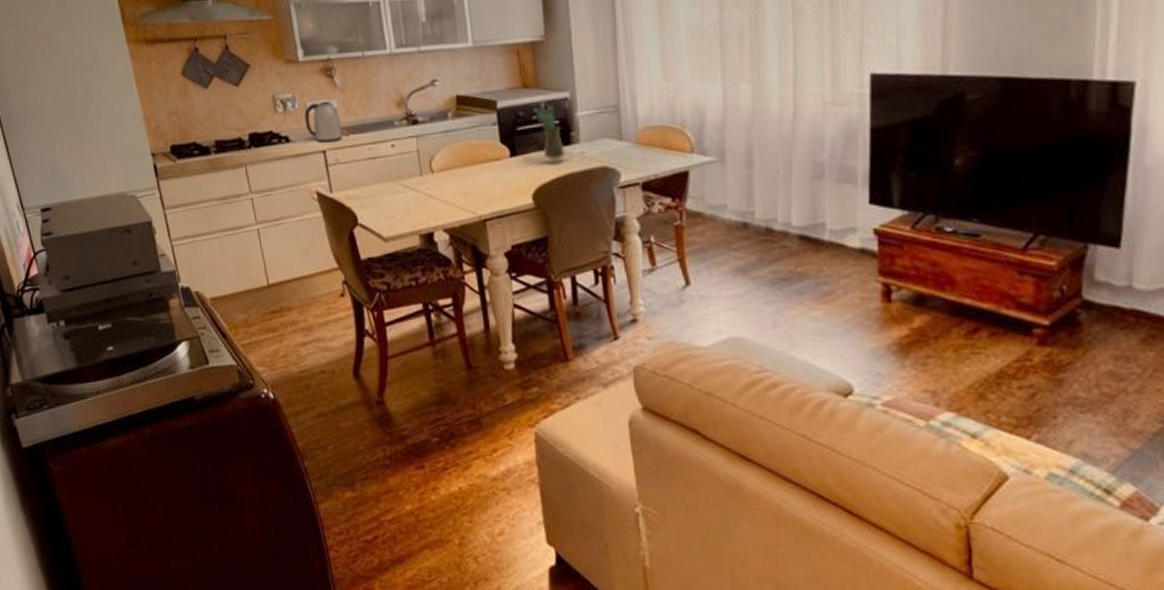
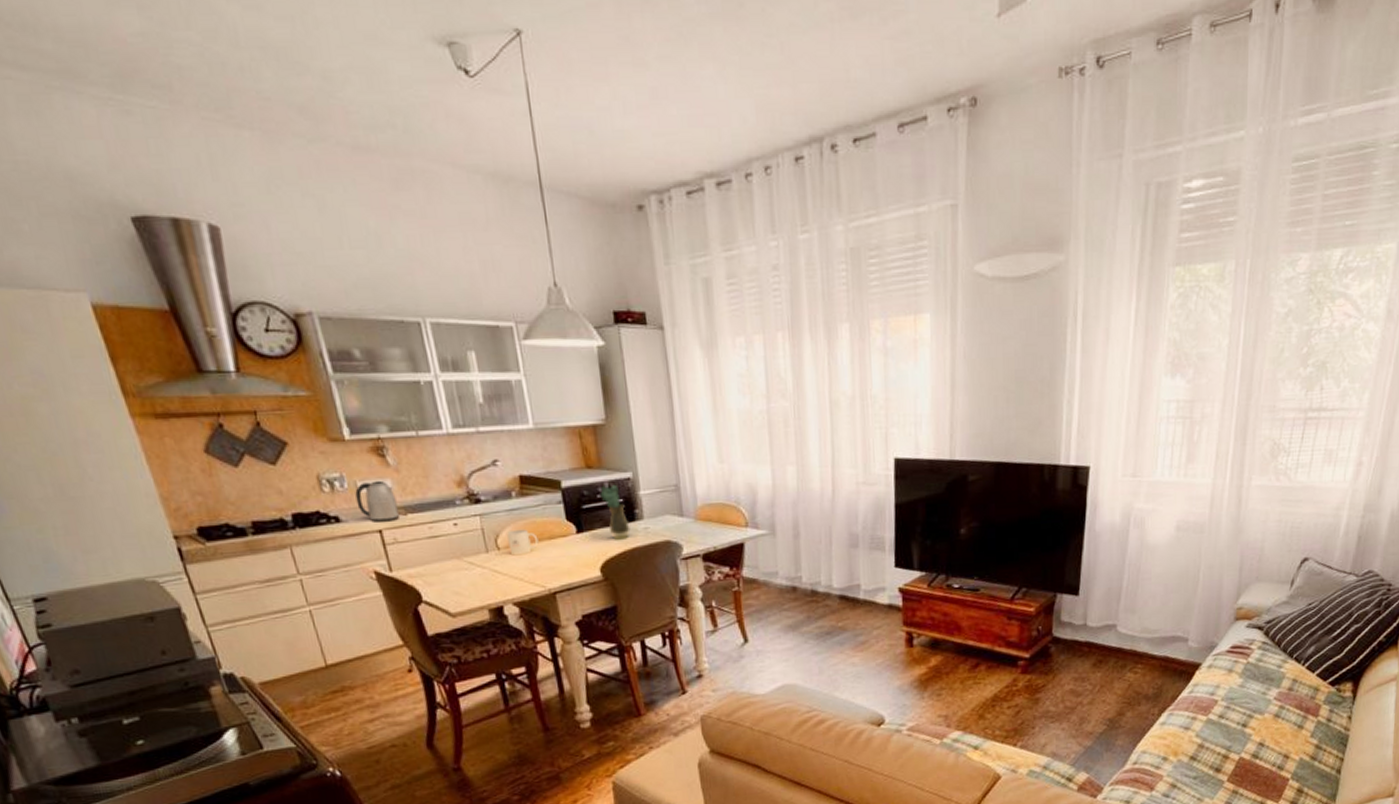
mug: none [441,151,472,180] -> present [507,529,539,556]

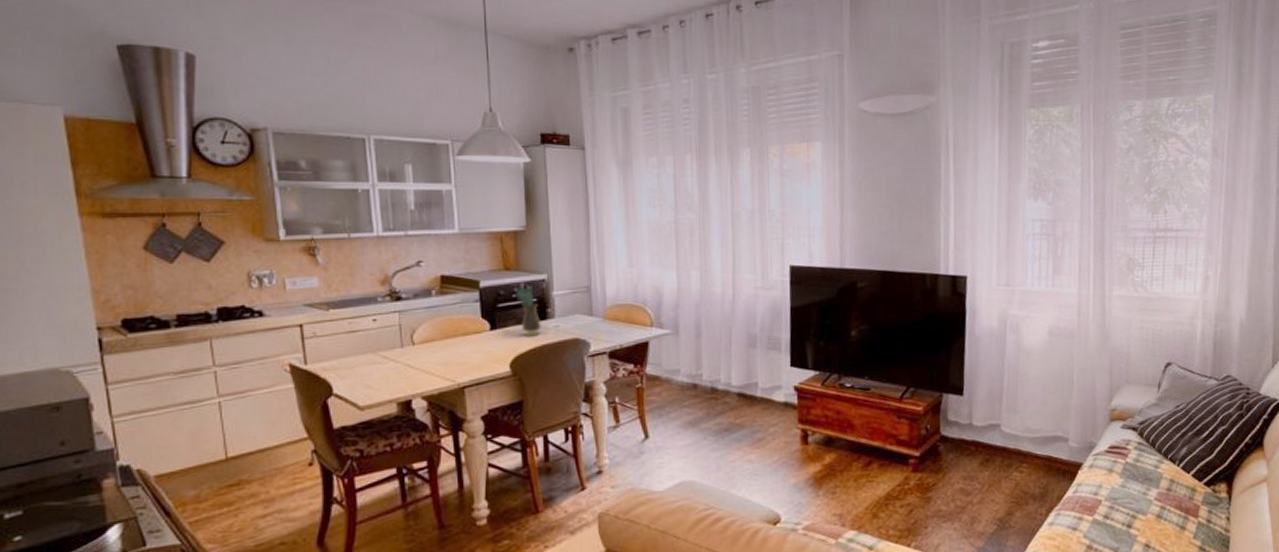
kettle: present [355,480,399,524] -> none [282,278,321,318]
mug: present [507,529,539,556] -> none [423,325,453,351]

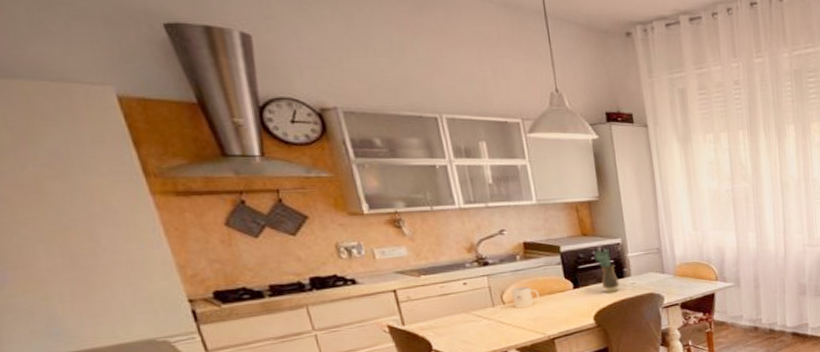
mug: none [423,325,453,351] -> present [512,286,540,309]

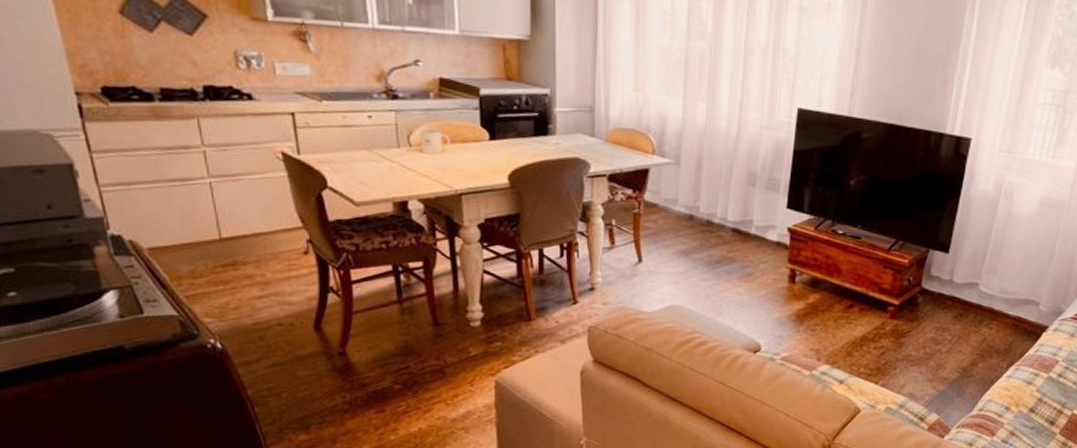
vase: present [594,248,620,295] -> none [516,96,542,153]

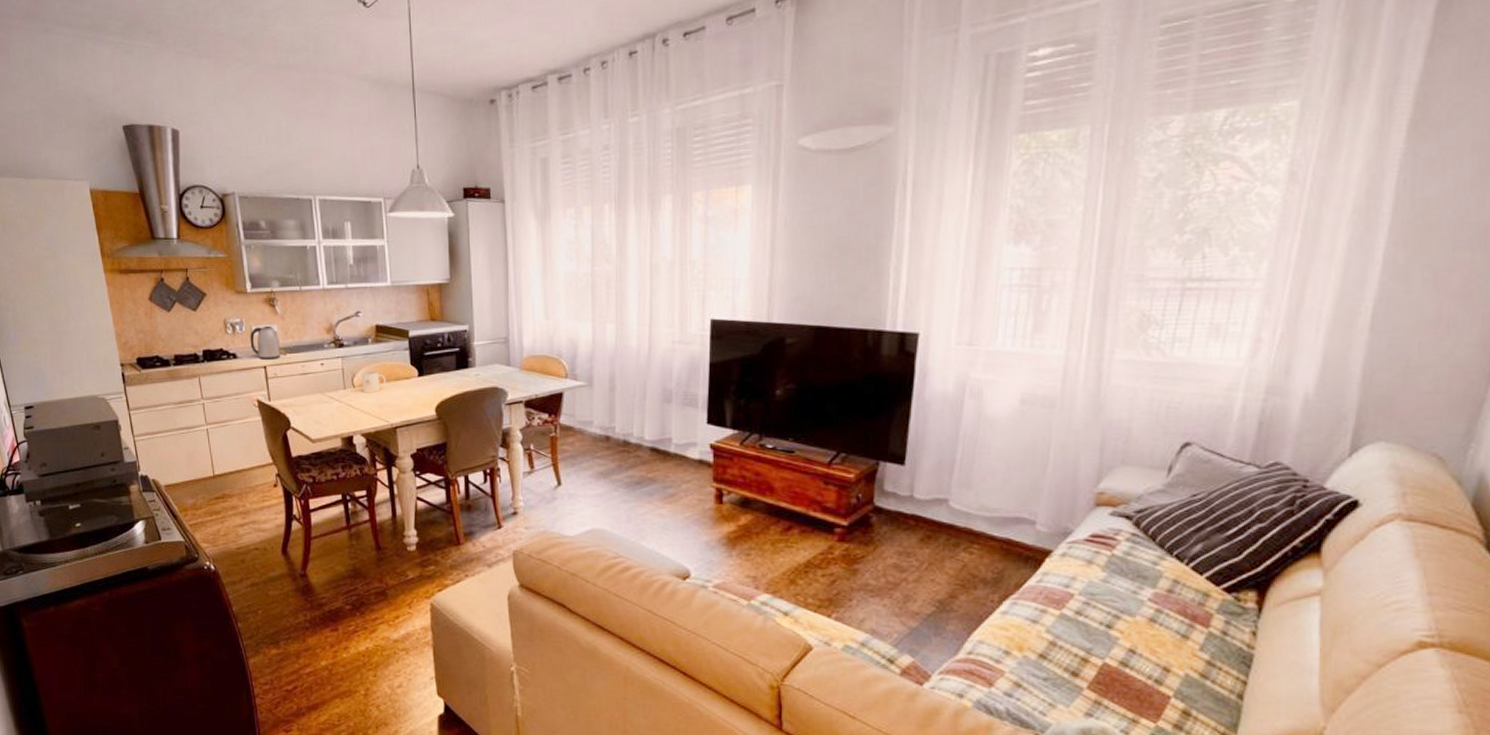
kettle: none [272,64,314,107] -> present [250,325,280,361]

